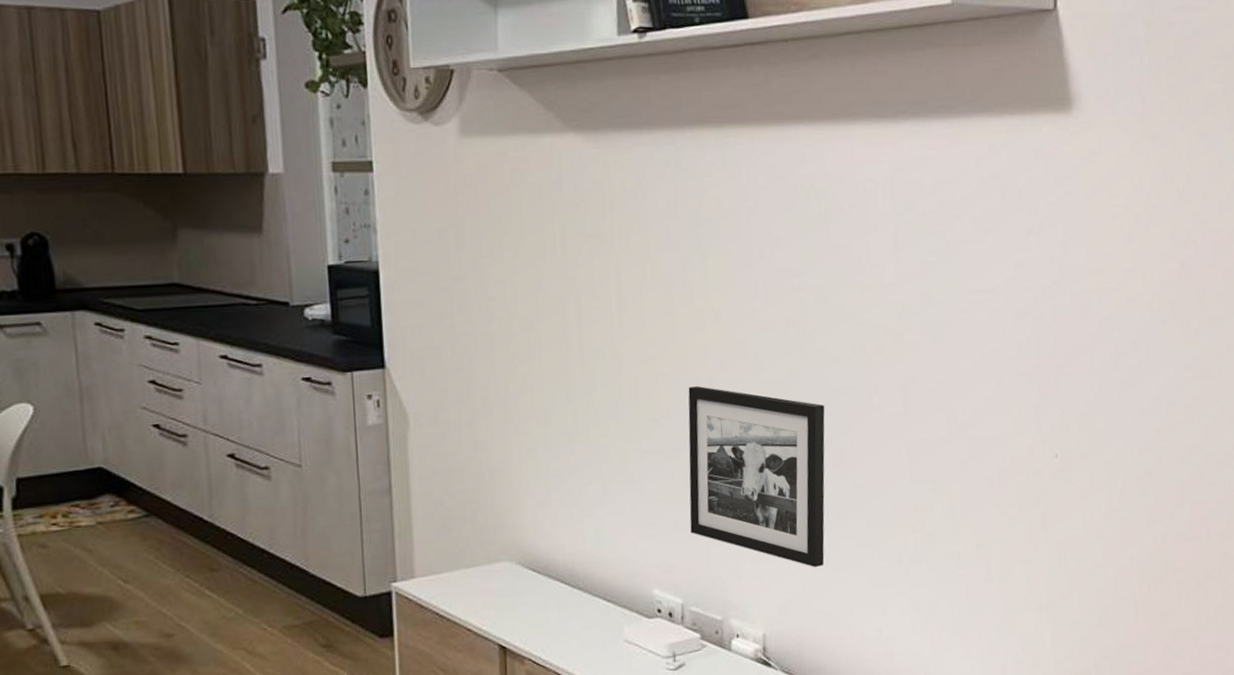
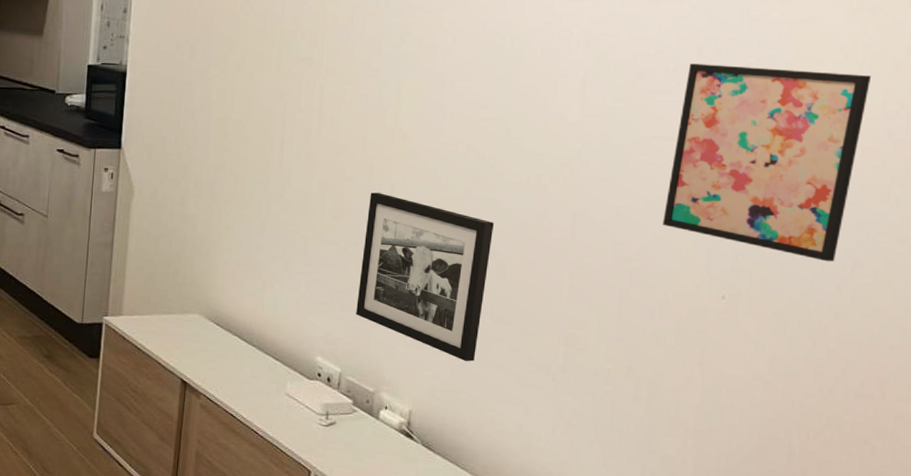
wall art: none [990,205,1159,405] -> present [662,63,871,262]

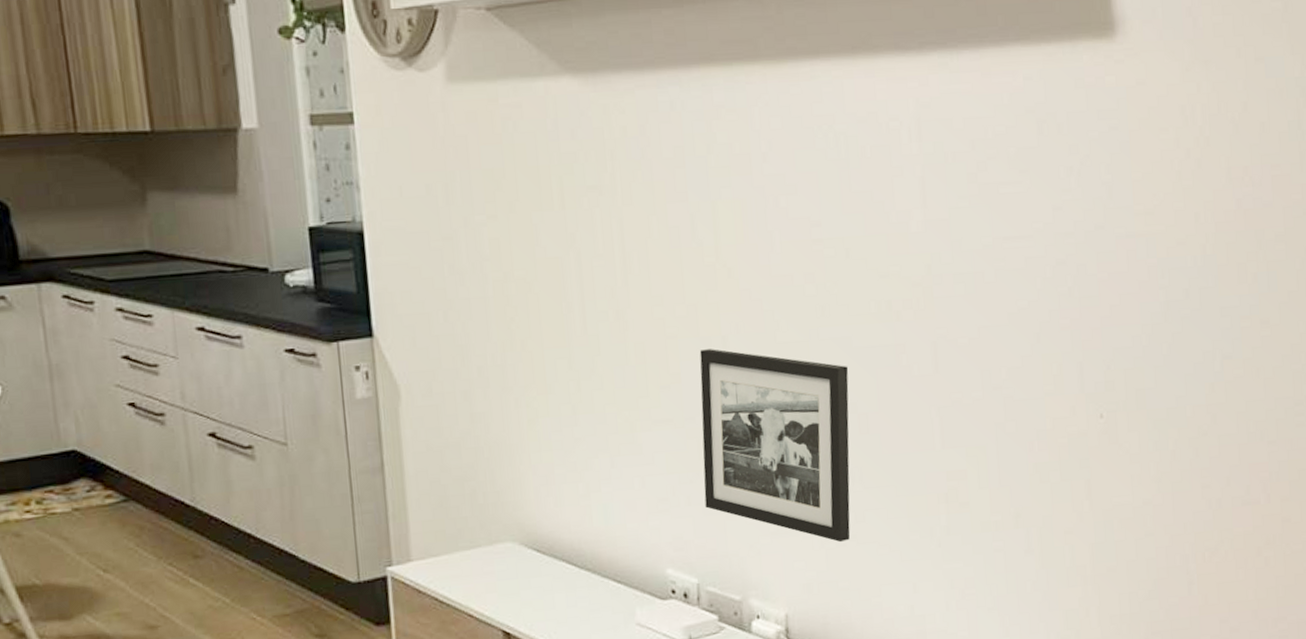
wall art: present [662,63,871,262] -> none [1028,139,1213,358]

